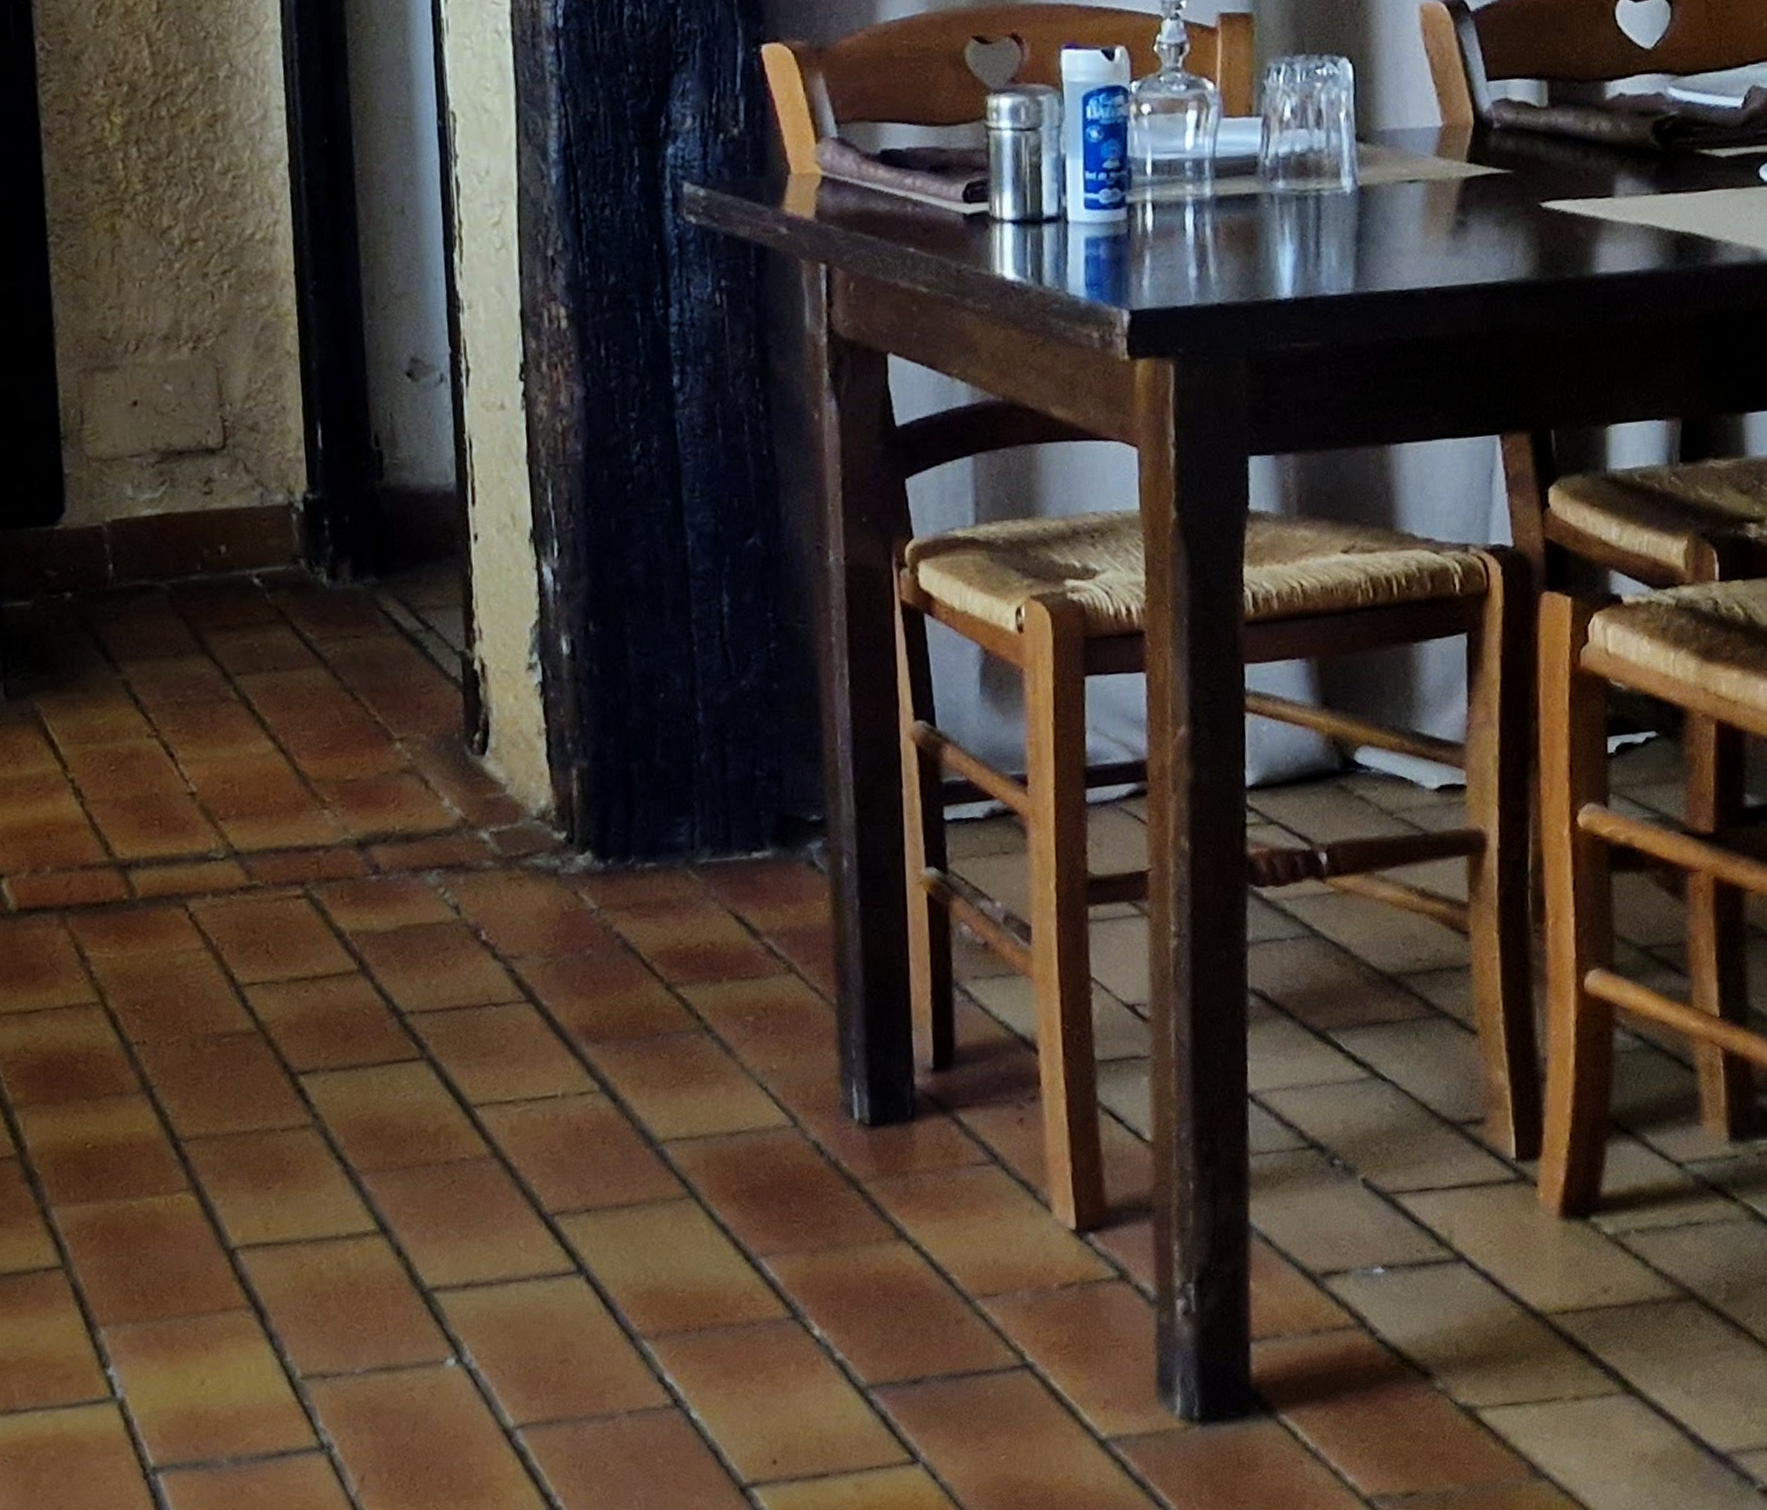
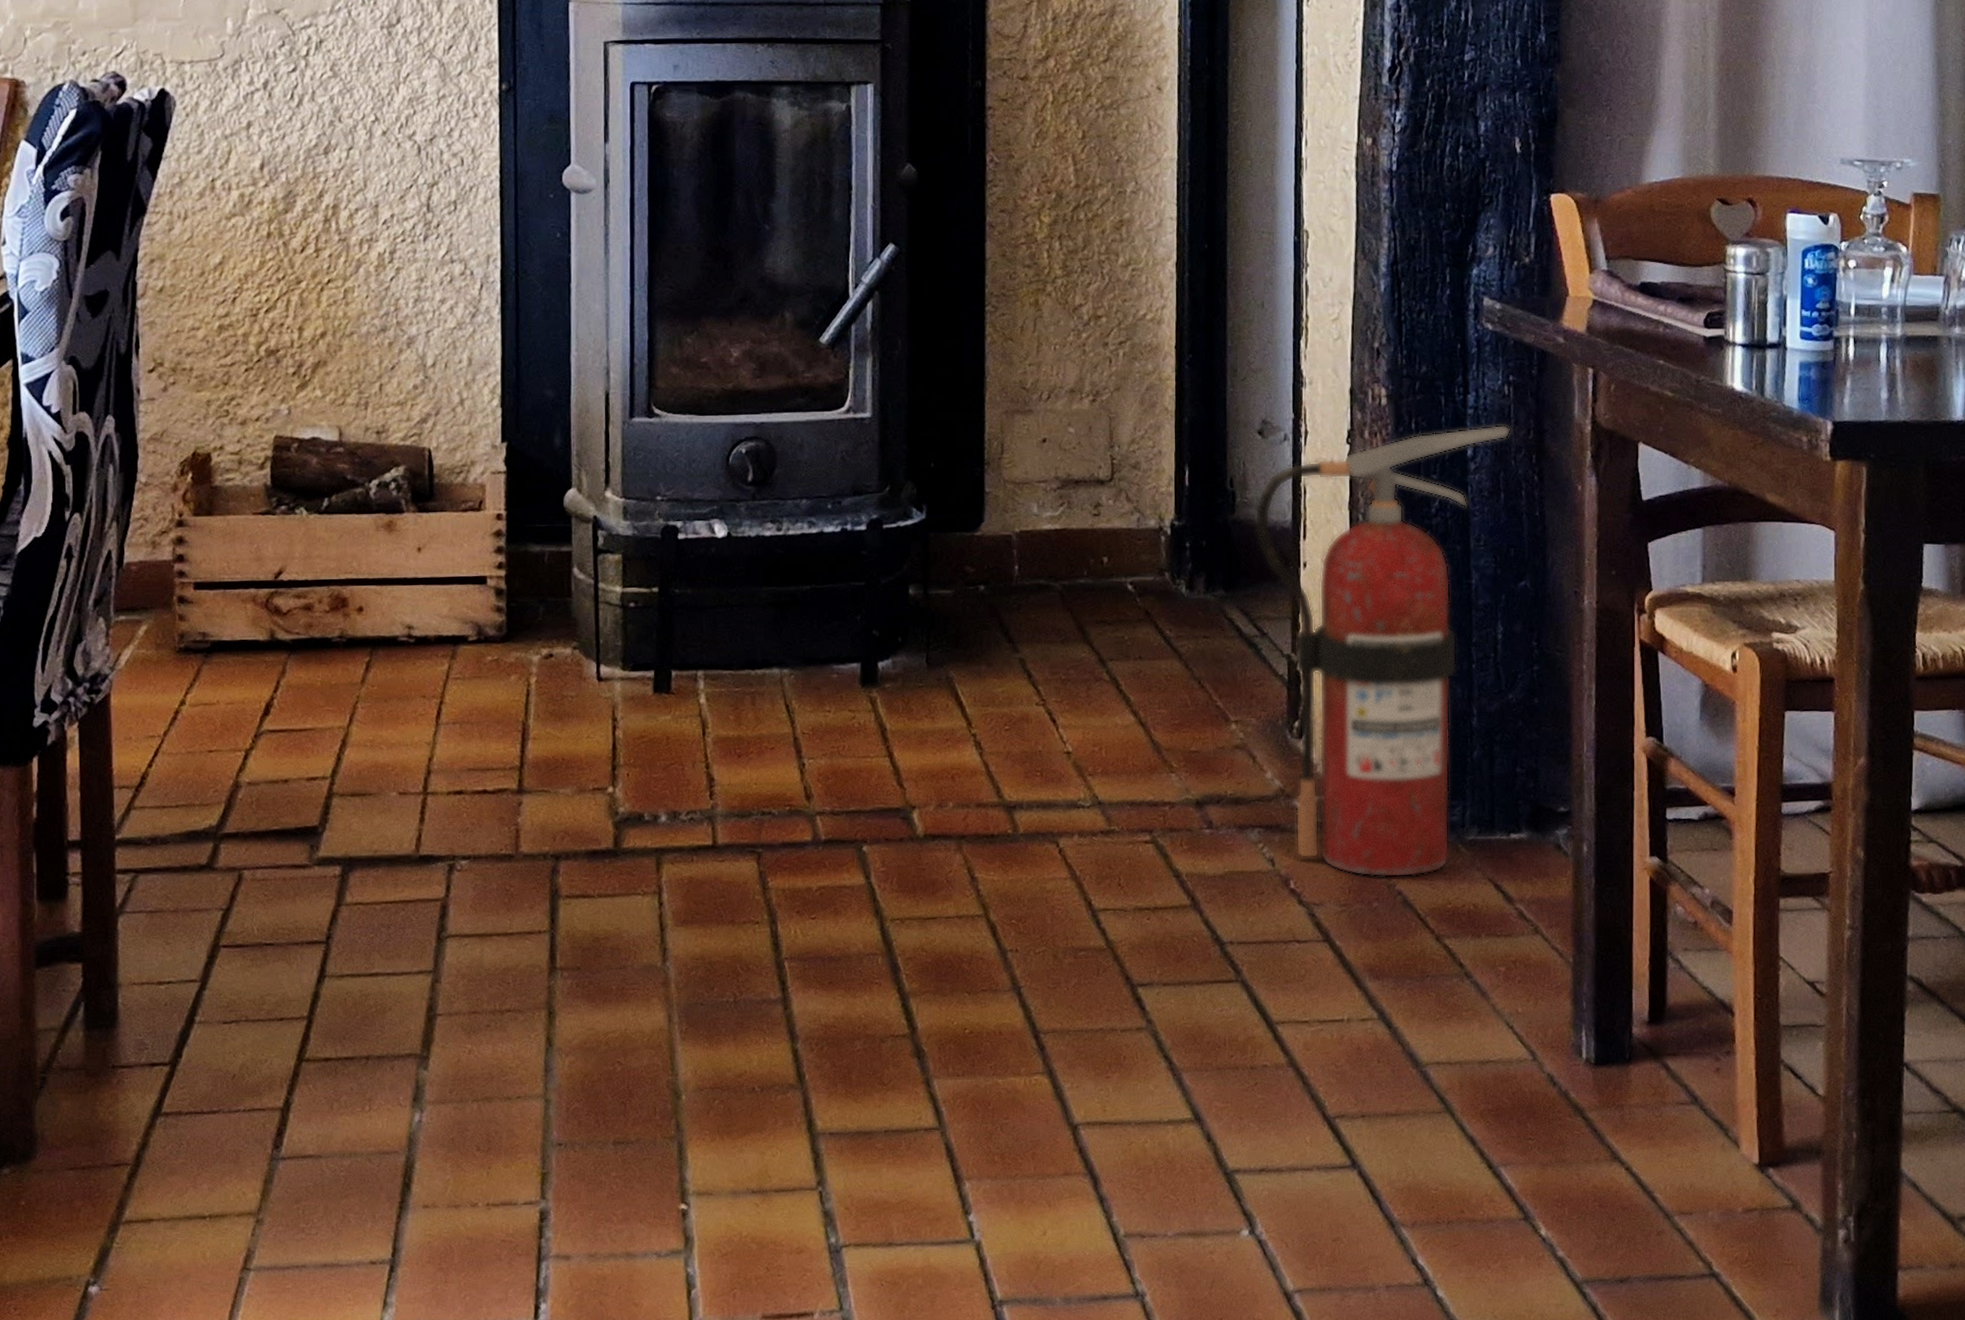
fire extinguisher: none [408,342,727,919] -> present [1255,424,1511,878]

